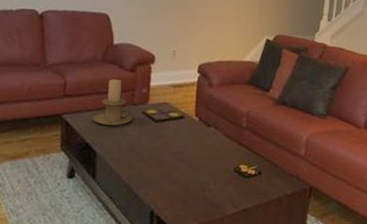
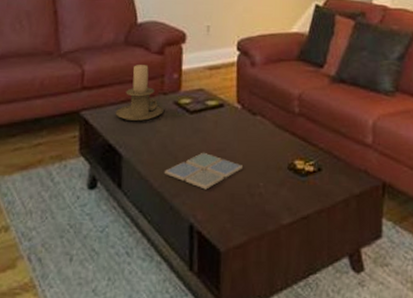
drink coaster: none [131,154,197,184] -> present [164,152,243,190]

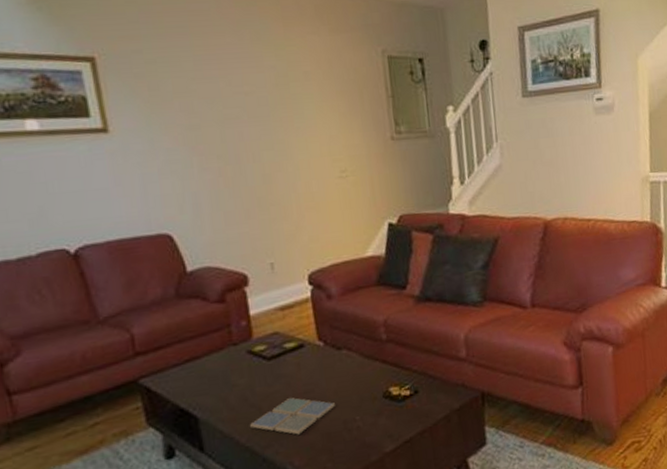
candle holder: present [115,65,164,122] -> none [180,317,237,380]

